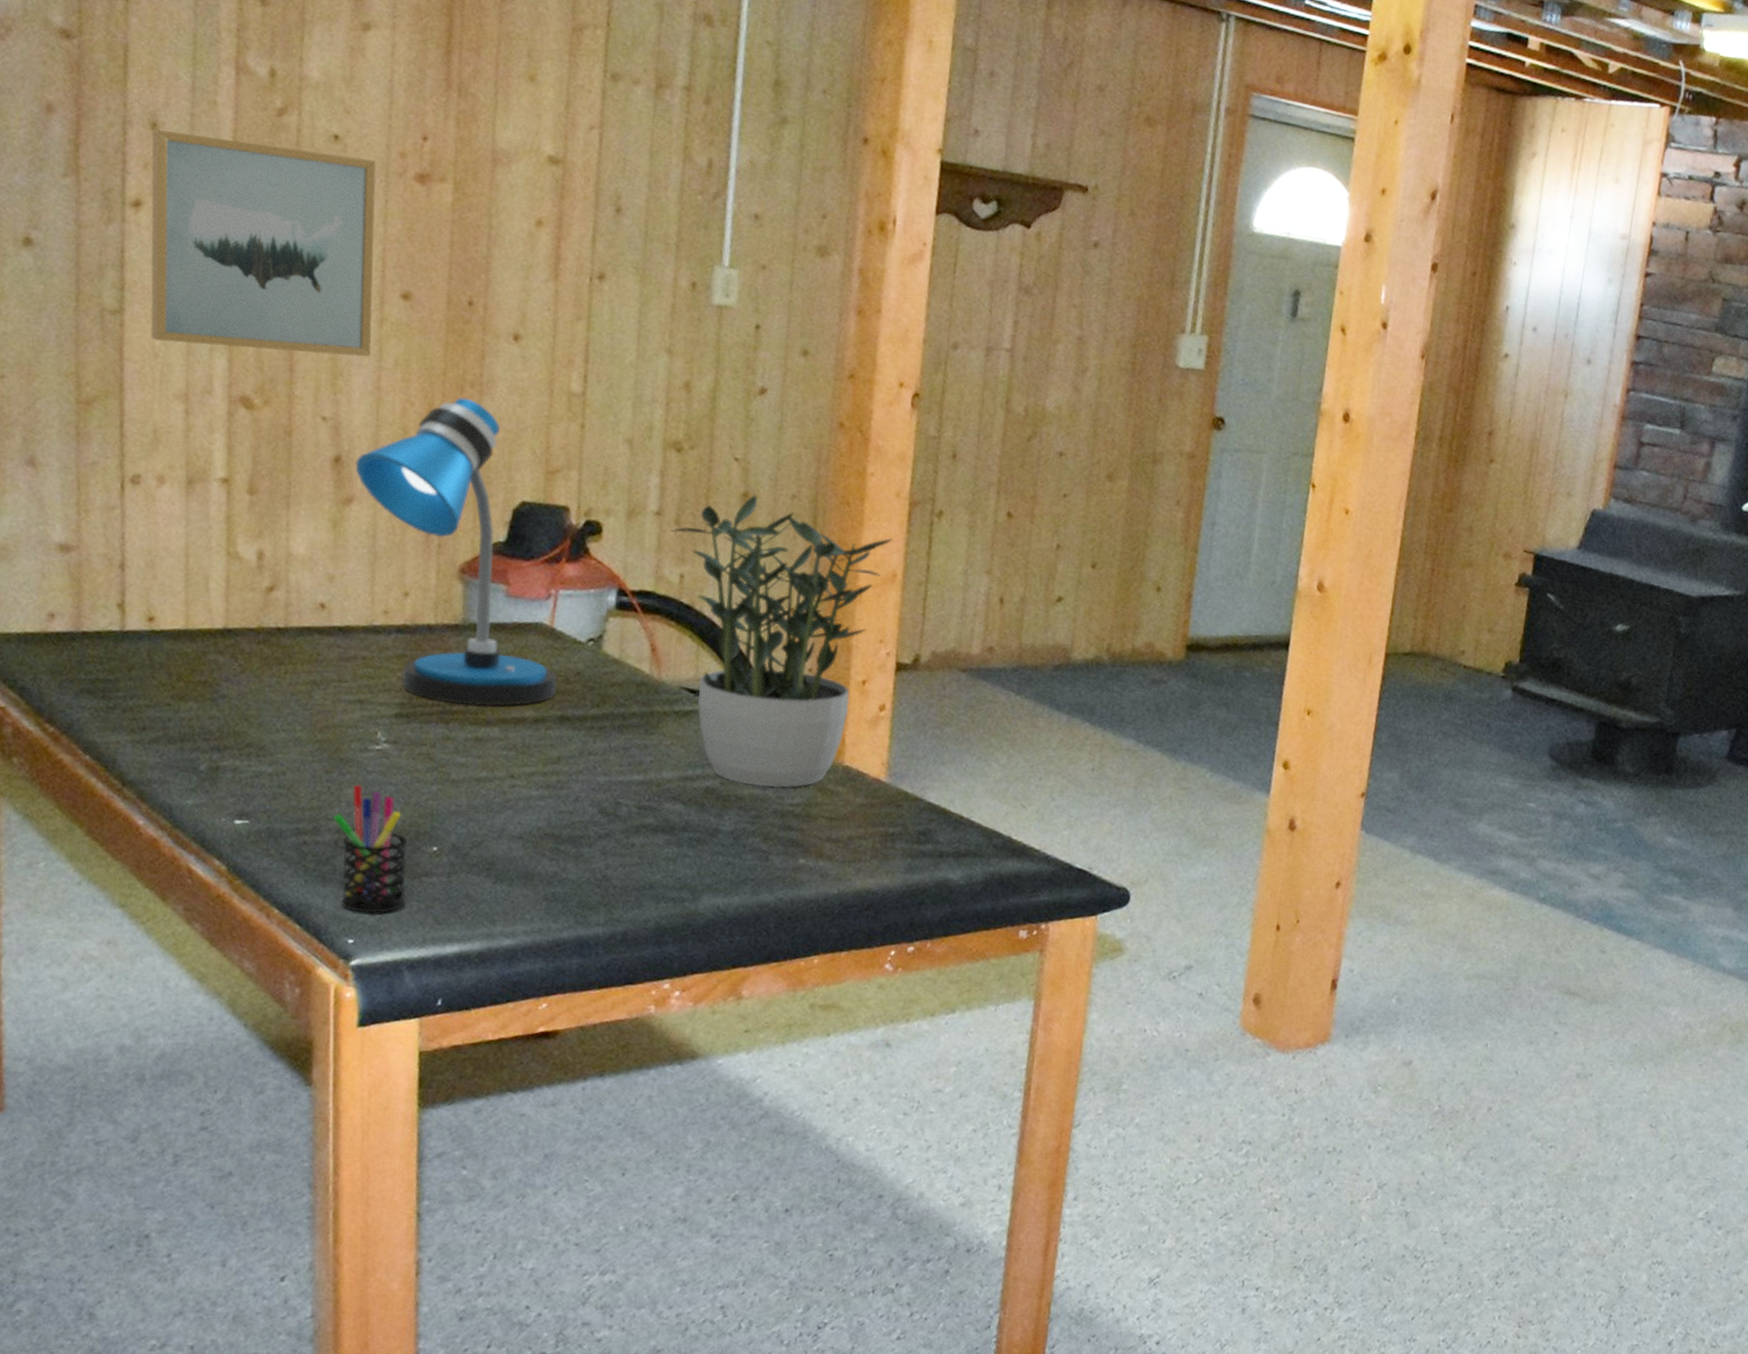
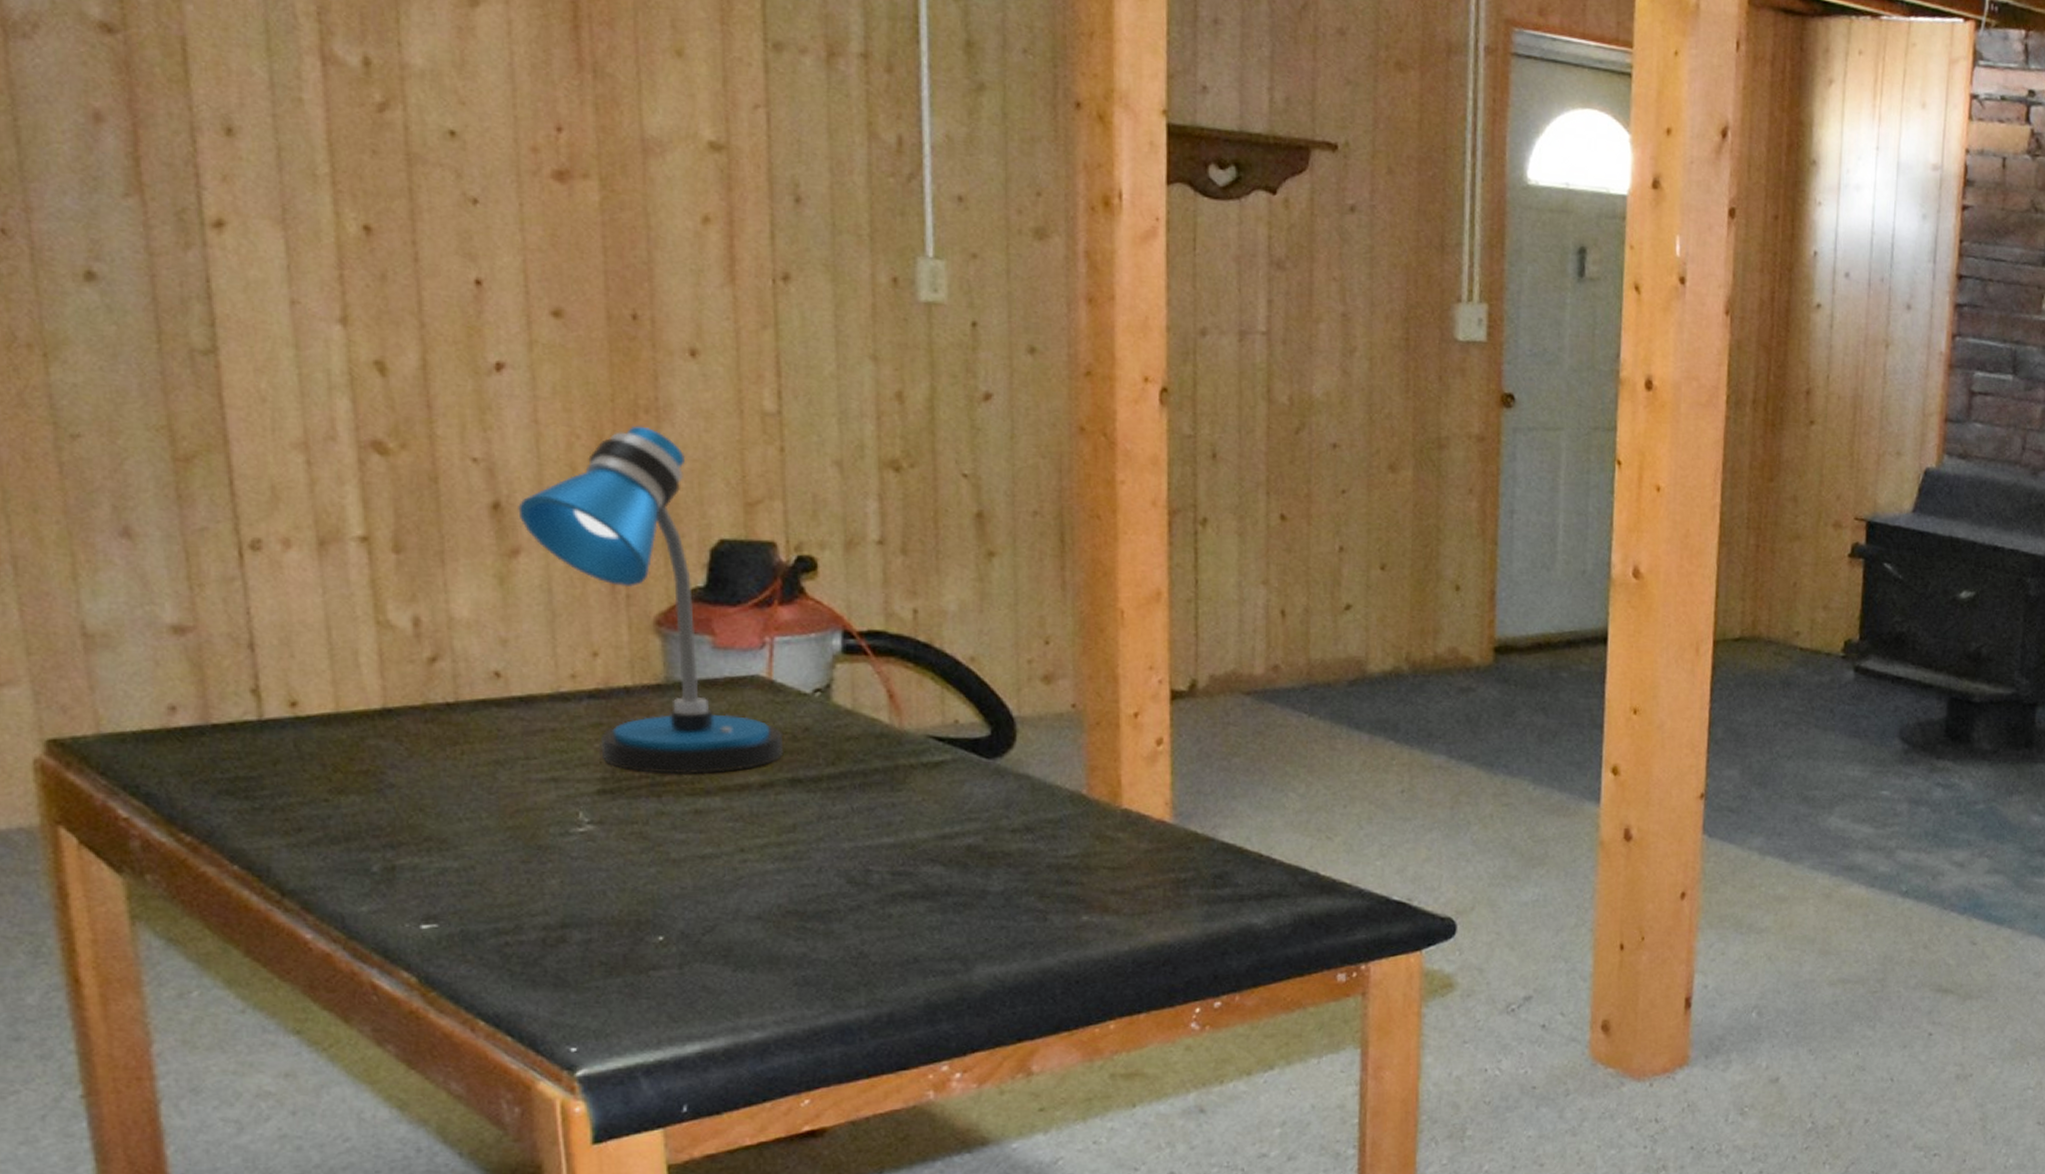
wall art: present [150,129,376,357] -> none [227,135,522,386]
pen holder: present [333,784,408,914] -> none [538,873,634,1017]
potted plant: present [670,494,893,788] -> none [896,513,1153,840]

